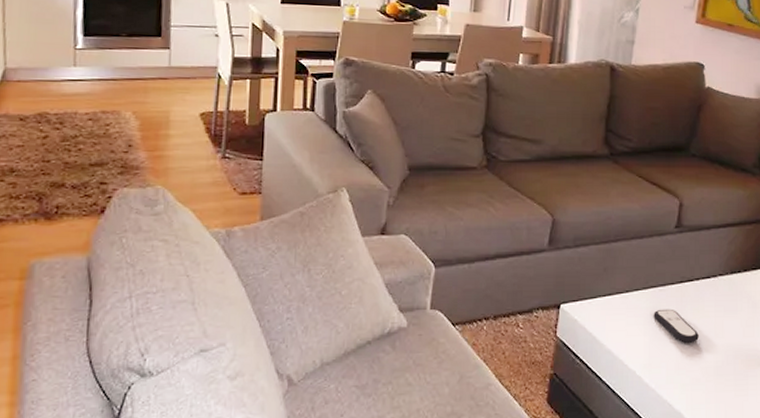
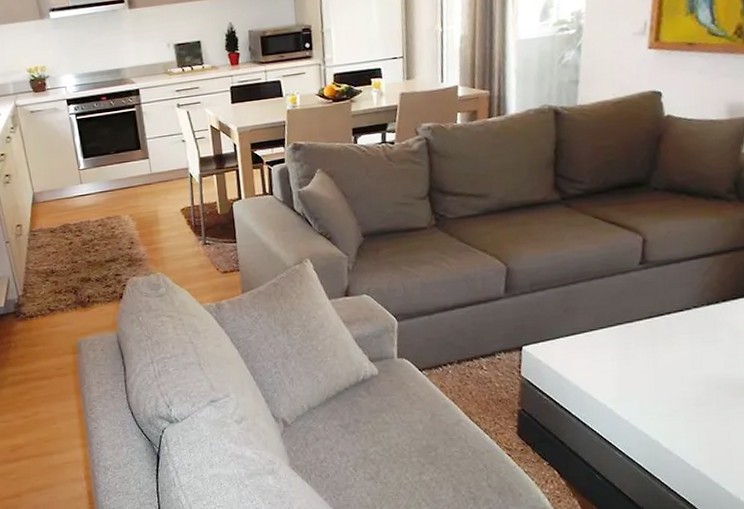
remote control: present [653,308,699,343] -> none [621,344,674,376]

